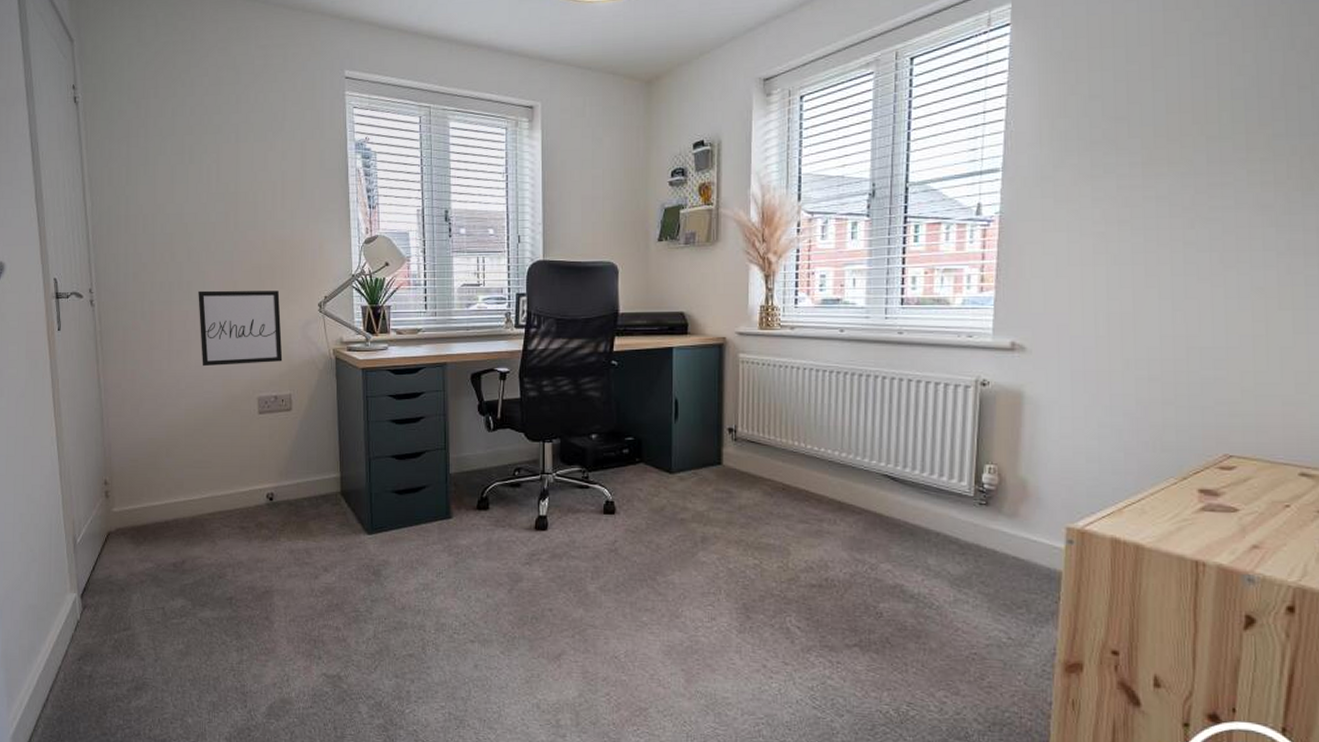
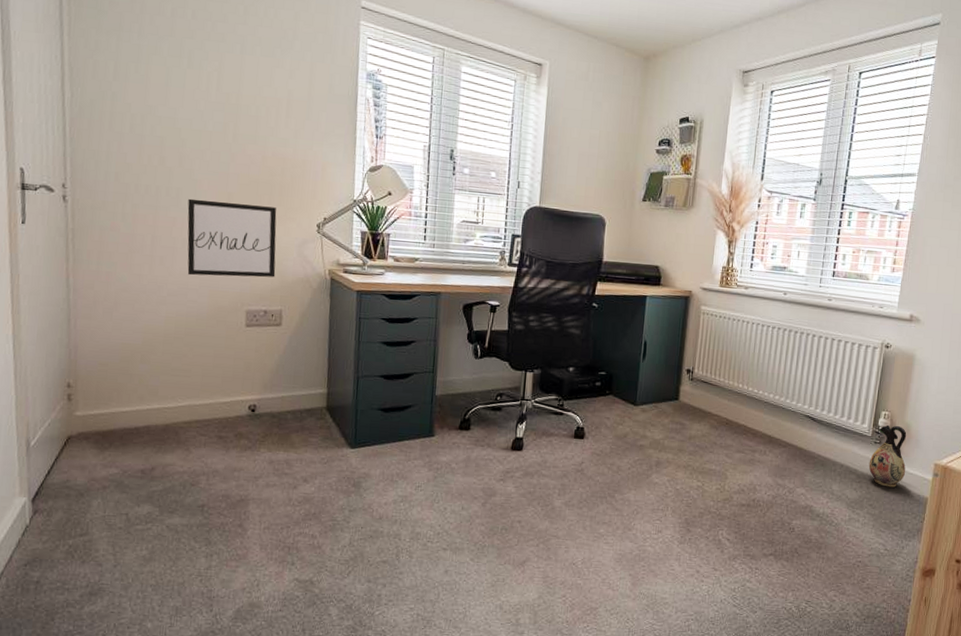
ceramic jug: none [974,481,1026,559] -> present [868,424,907,487]

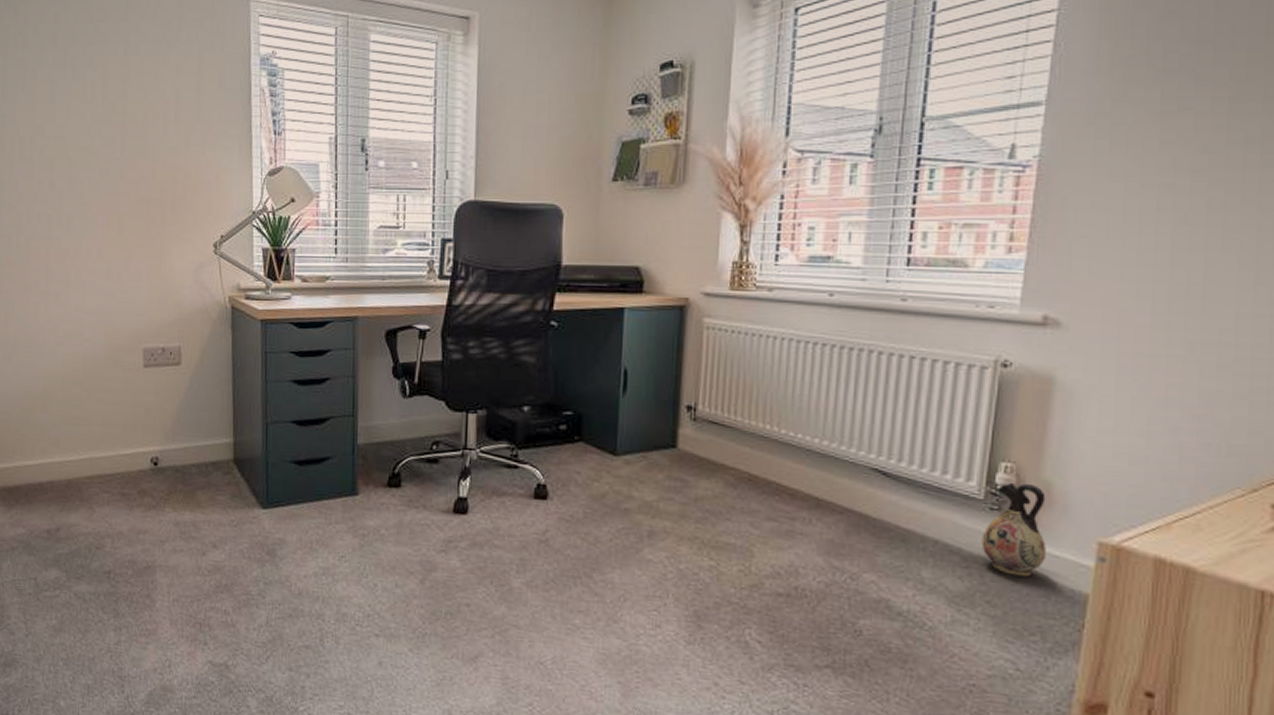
wall art: present [187,198,277,278] -> none [79,225,172,312]

